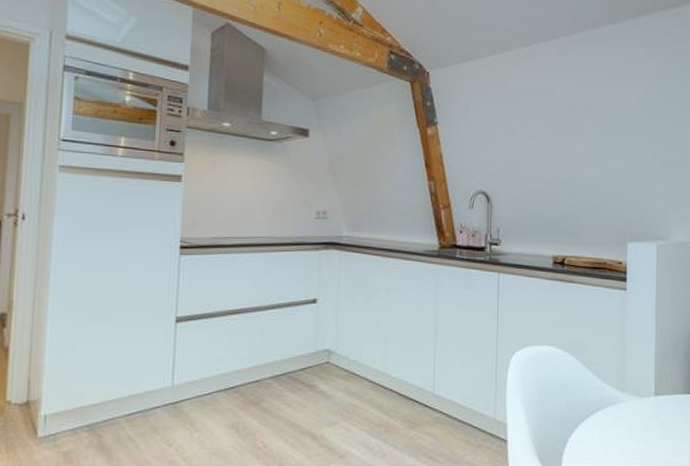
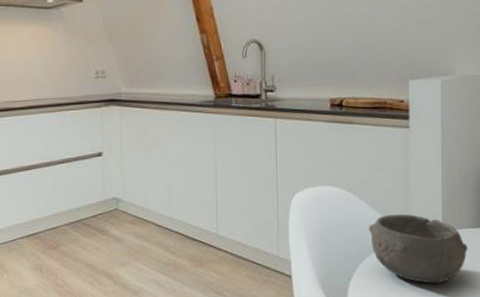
bowl: none [585,377,678,451] -> present [369,214,468,284]

